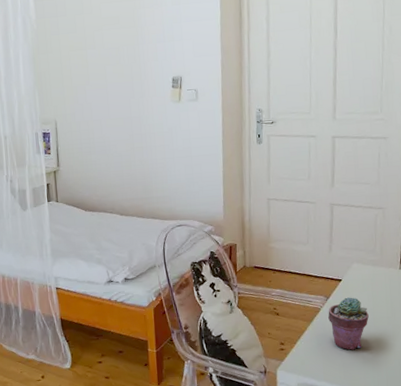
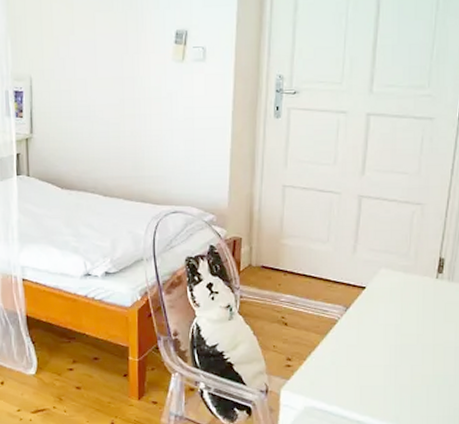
potted succulent: present [328,297,369,350] -> none [346,308,395,371]

